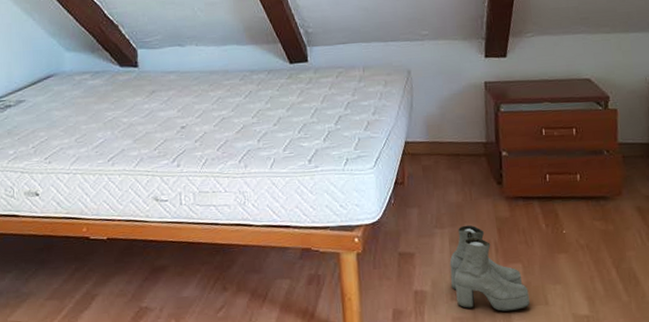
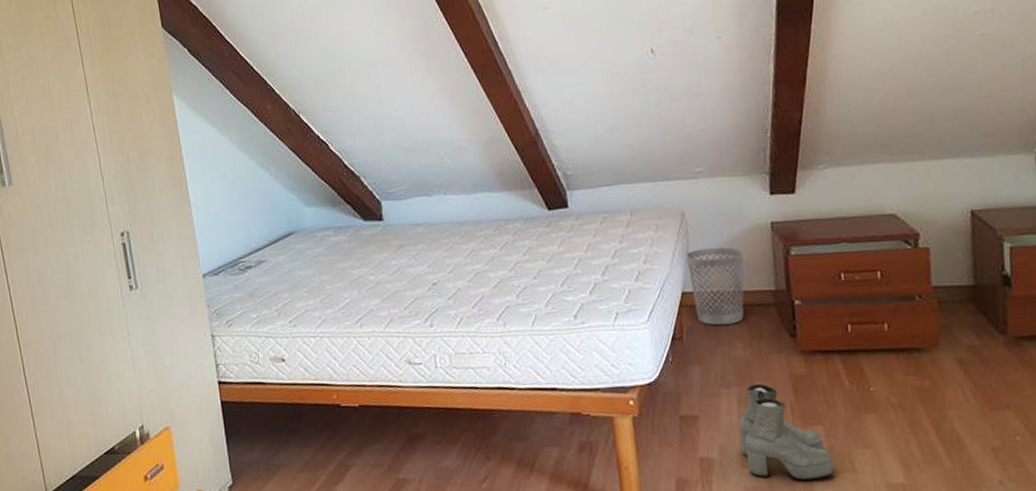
wastebasket: none [410,102,460,173] -> present [686,247,744,326]

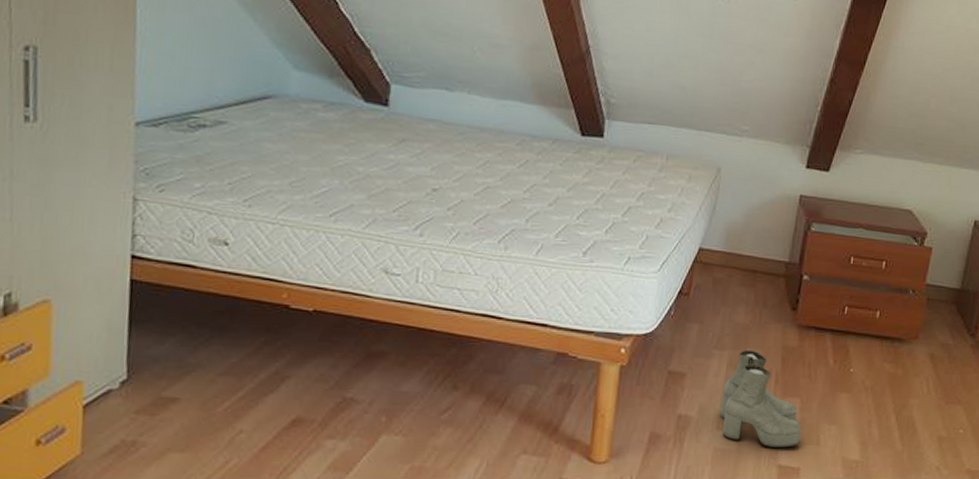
wastebasket: present [686,247,744,326] -> none [708,207,768,288]

